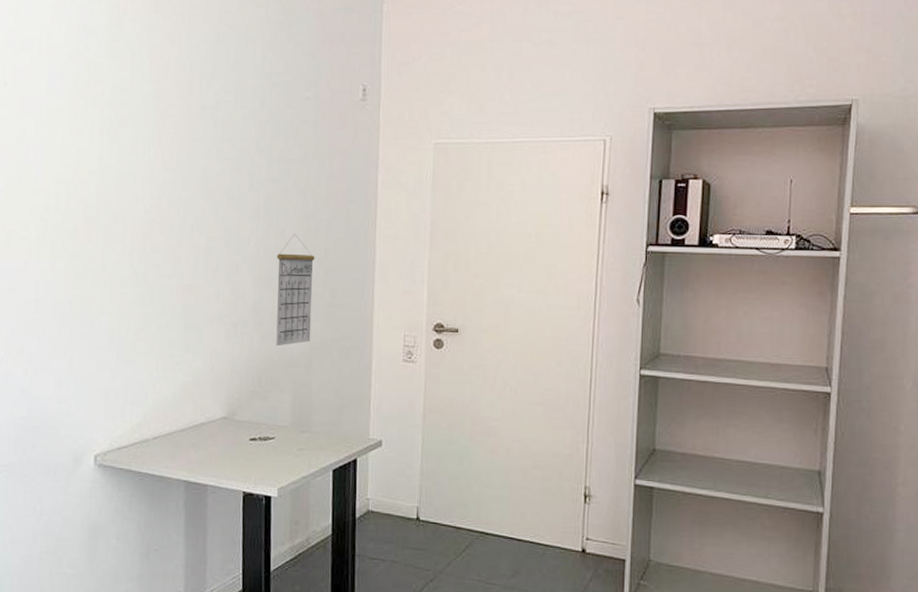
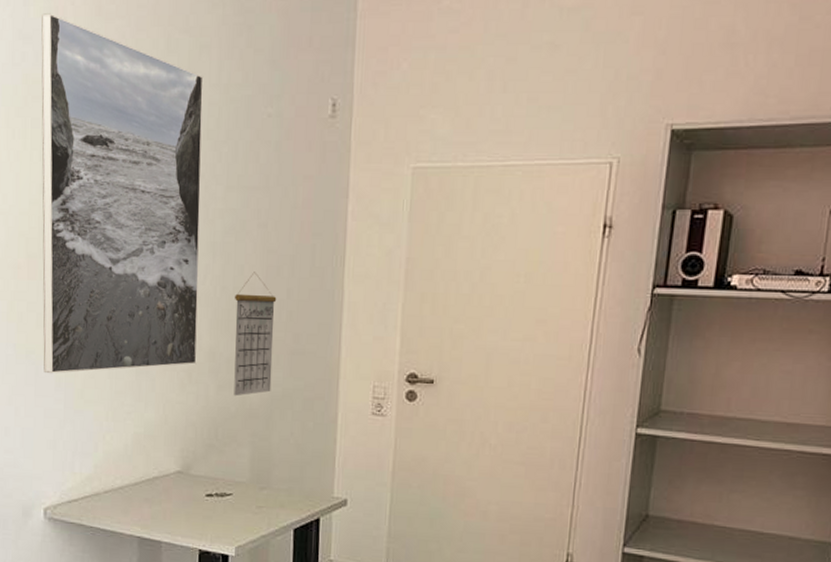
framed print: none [98,10,249,328] -> present [41,13,204,374]

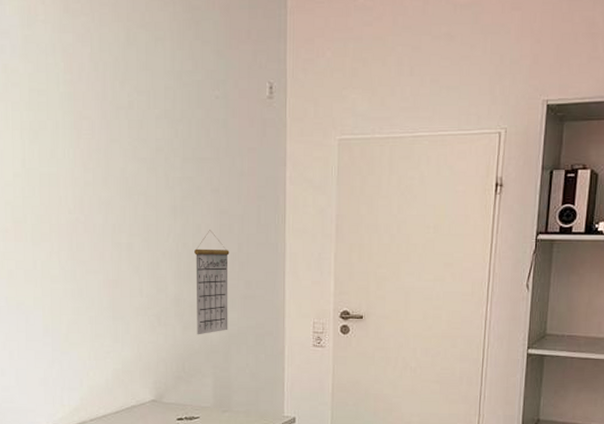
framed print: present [41,13,204,374] -> none [16,11,164,322]

